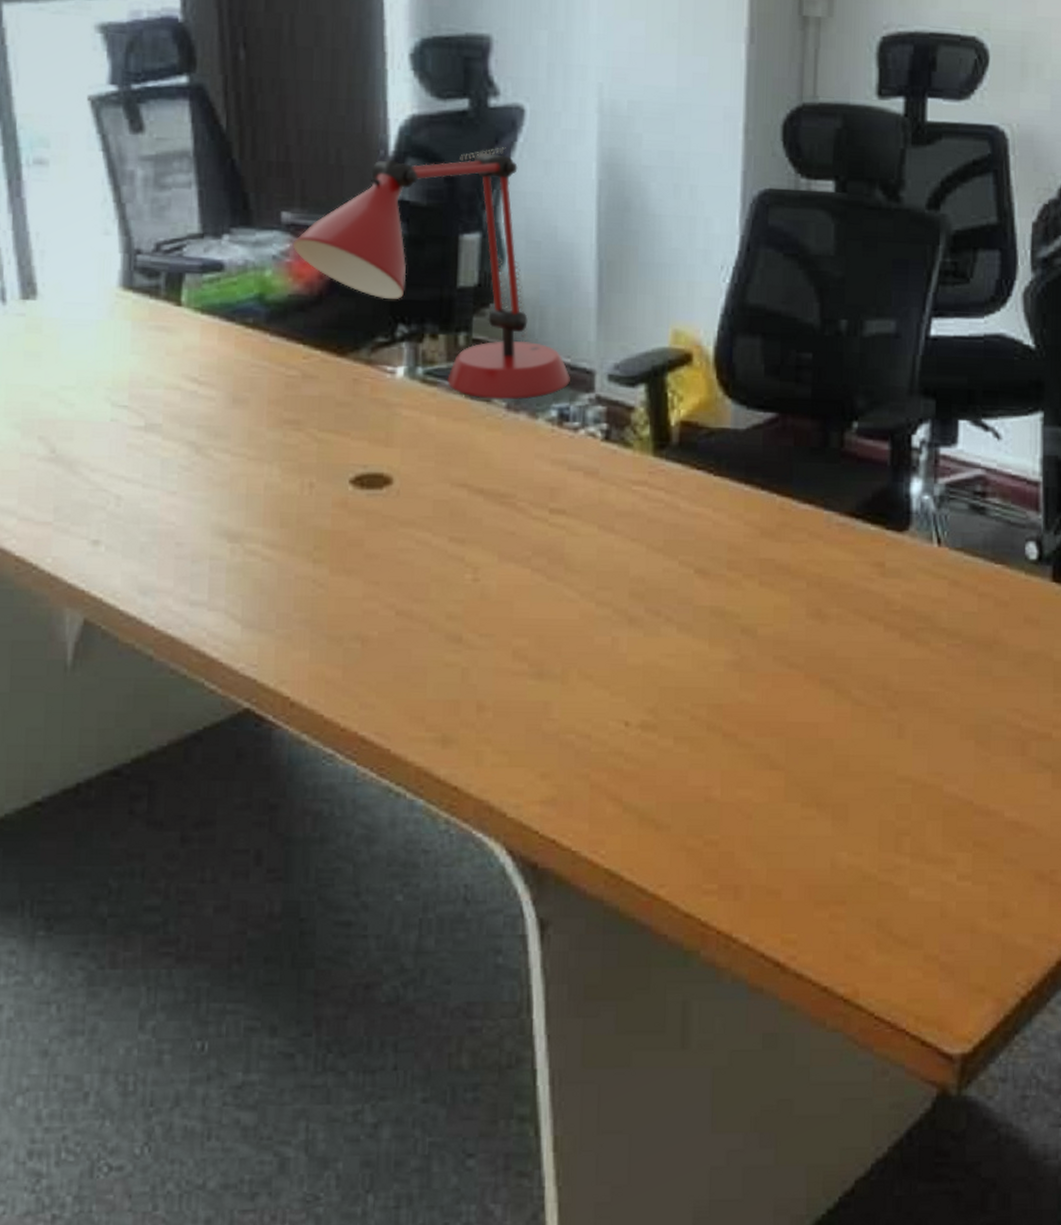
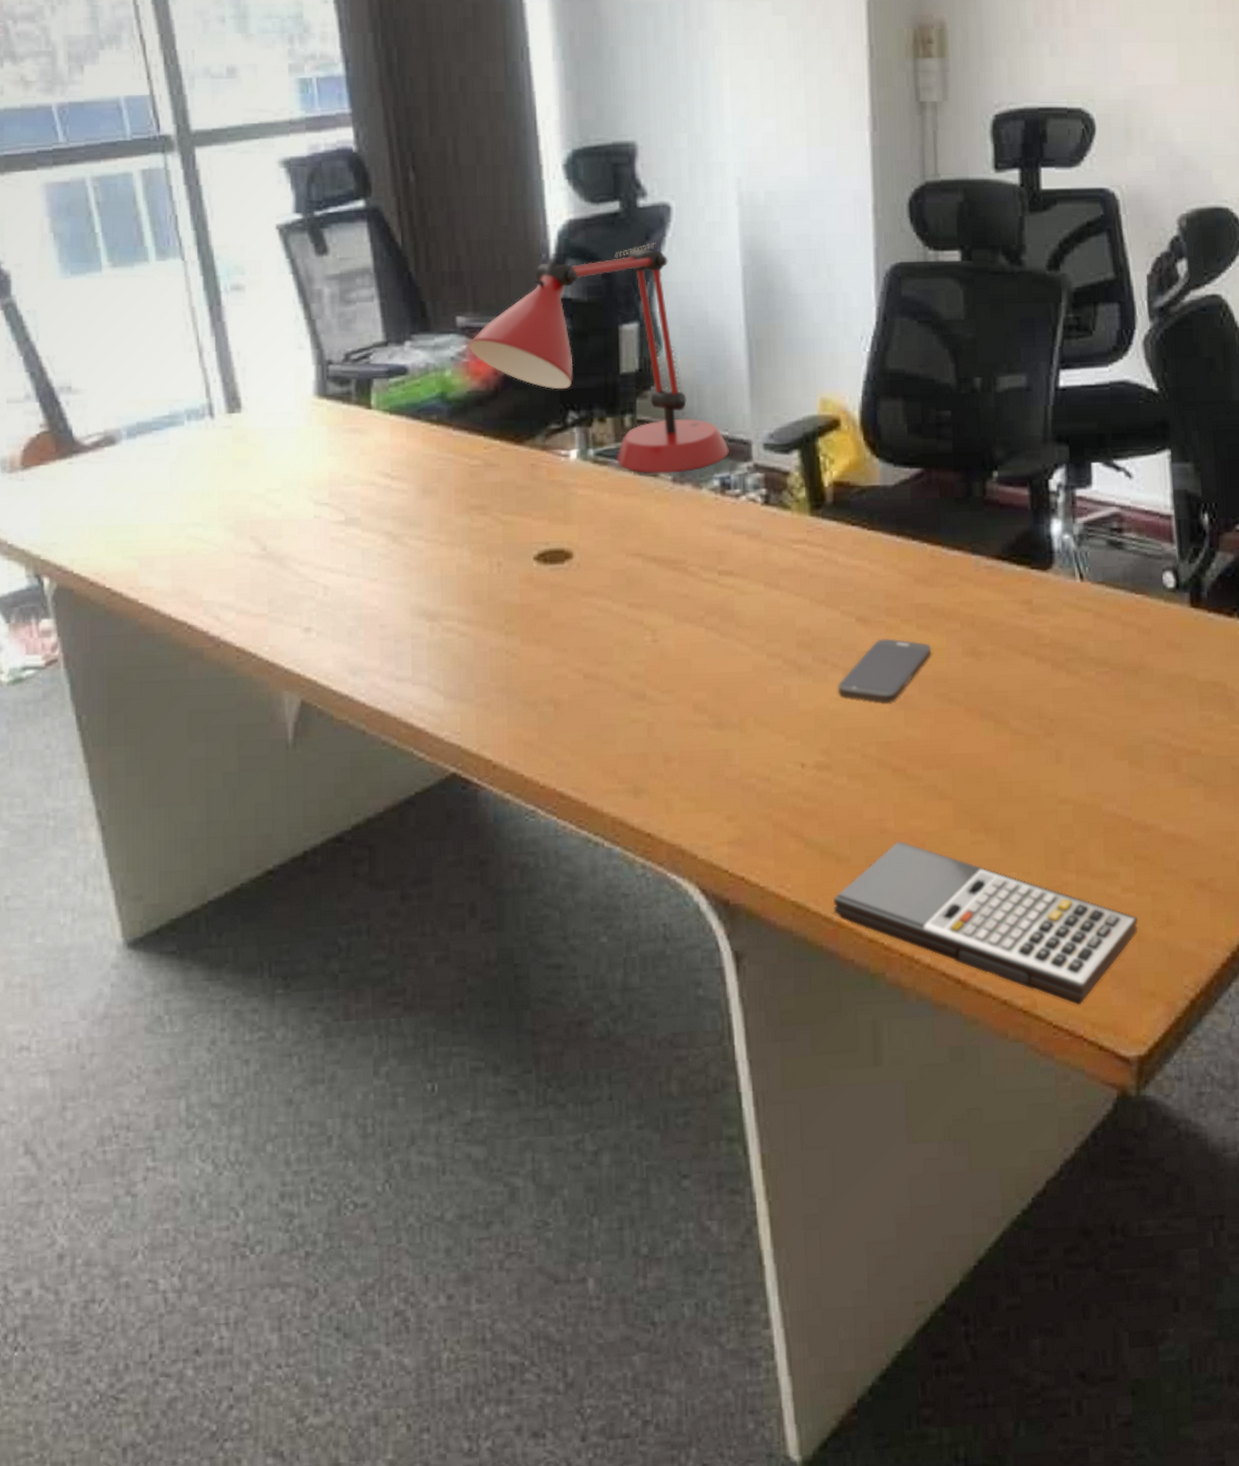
calculator: none [648,811,973,996] -> present [833,840,1139,1005]
smartphone: none [670,593,774,662] -> present [838,638,932,703]

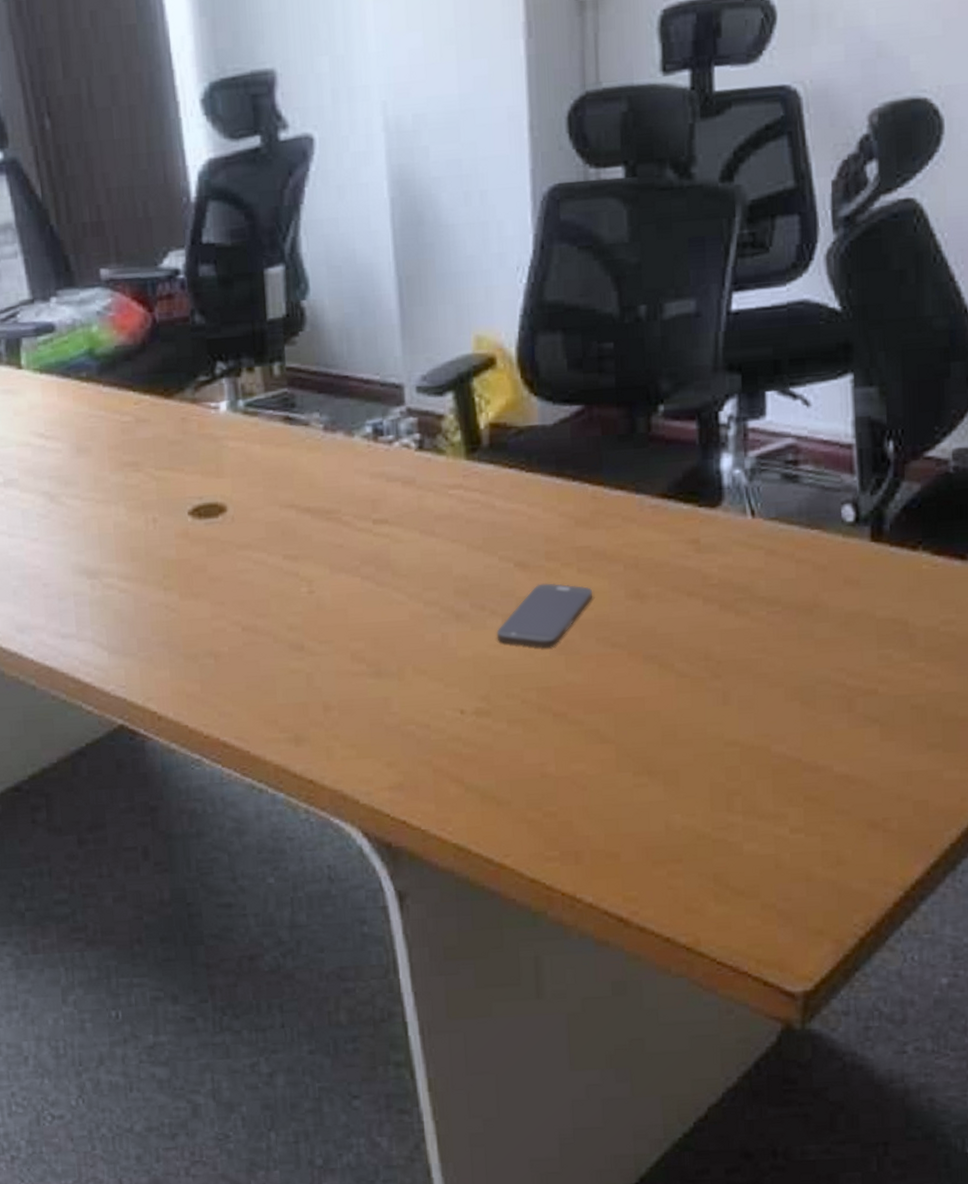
desk lamp: present [468,243,729,474] -> none [113,178,381,424]
calculator: present [833,840,1139,1005] -> none [494,784,807,943]

